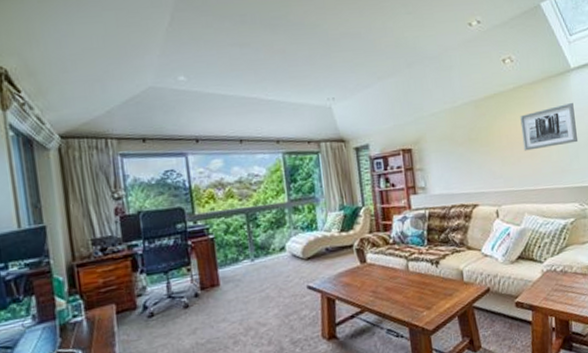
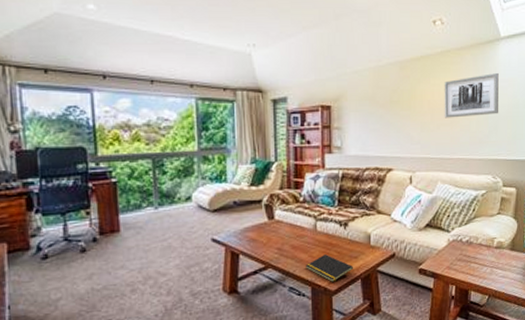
notepad: none [401,294,450,321] -> present [305,254,354,282]

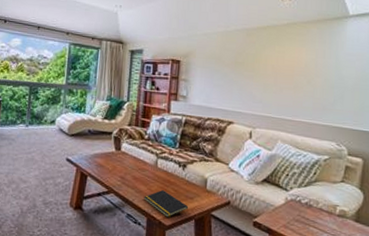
wall art: present [444,72,499,118] -> none [287,46,346,85]

